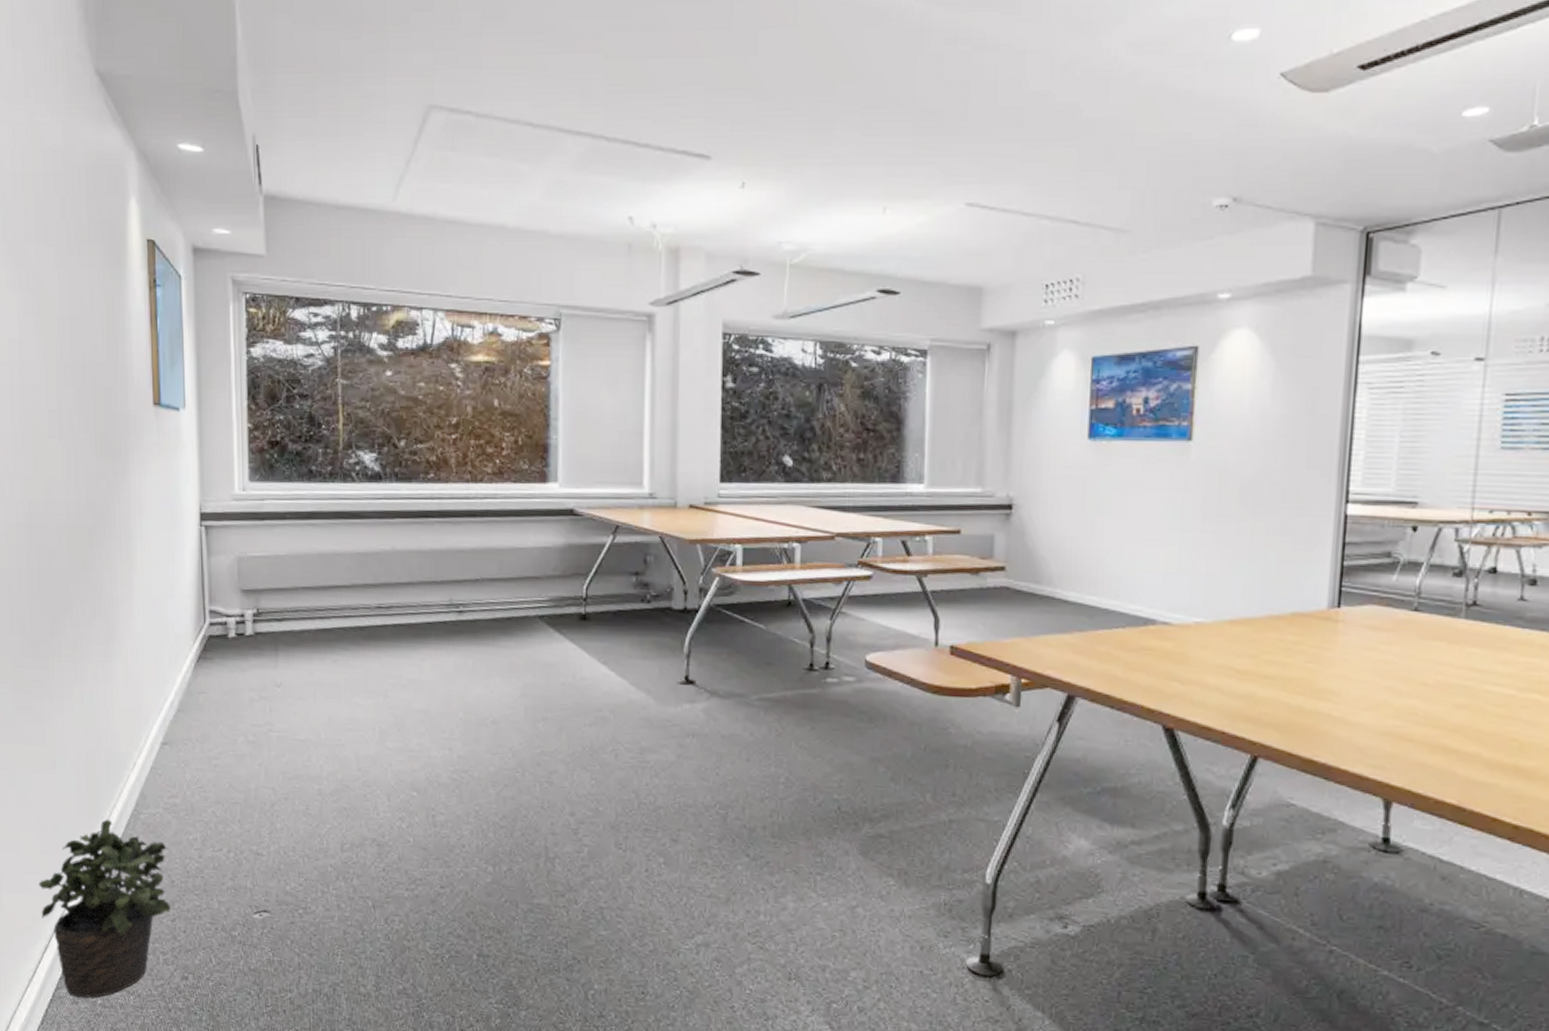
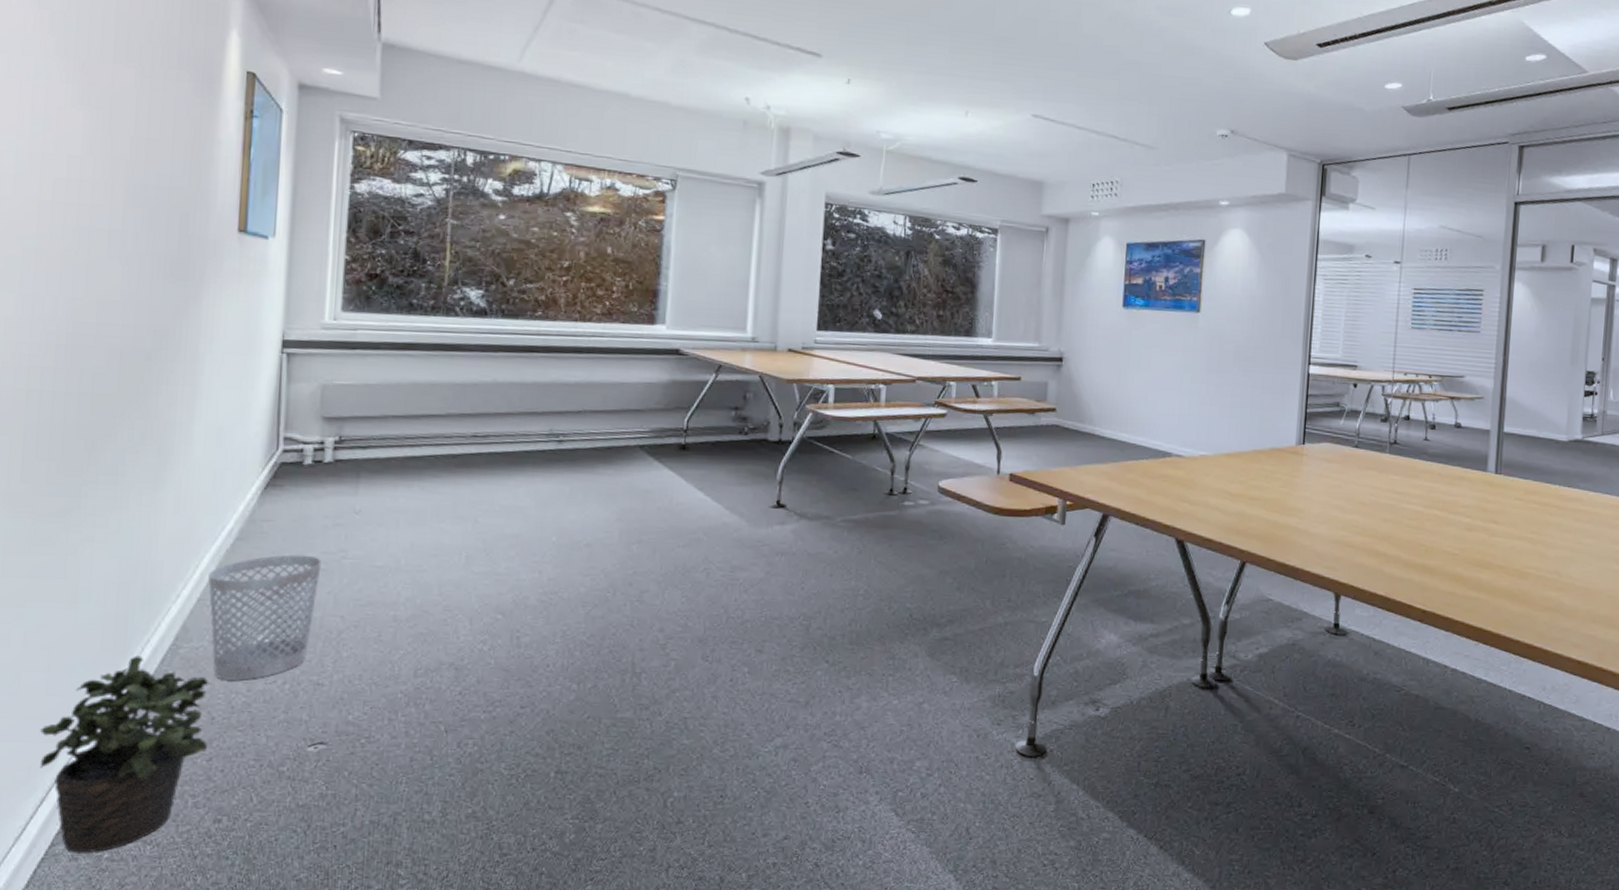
wastebasket: none [158,726,252,847] -> present [208,554,322,681]

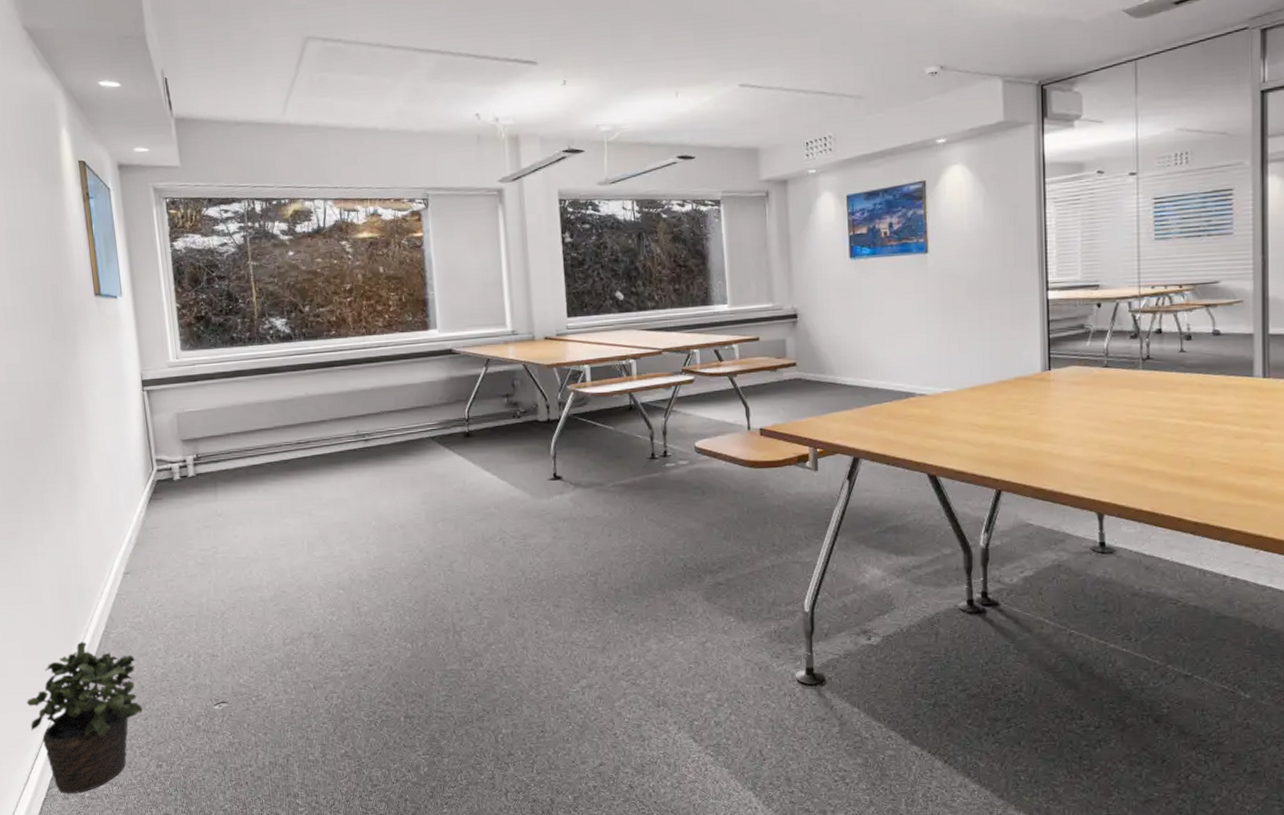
wastebasket: present [208,554,322,681] -> none [120,553,202,657]

